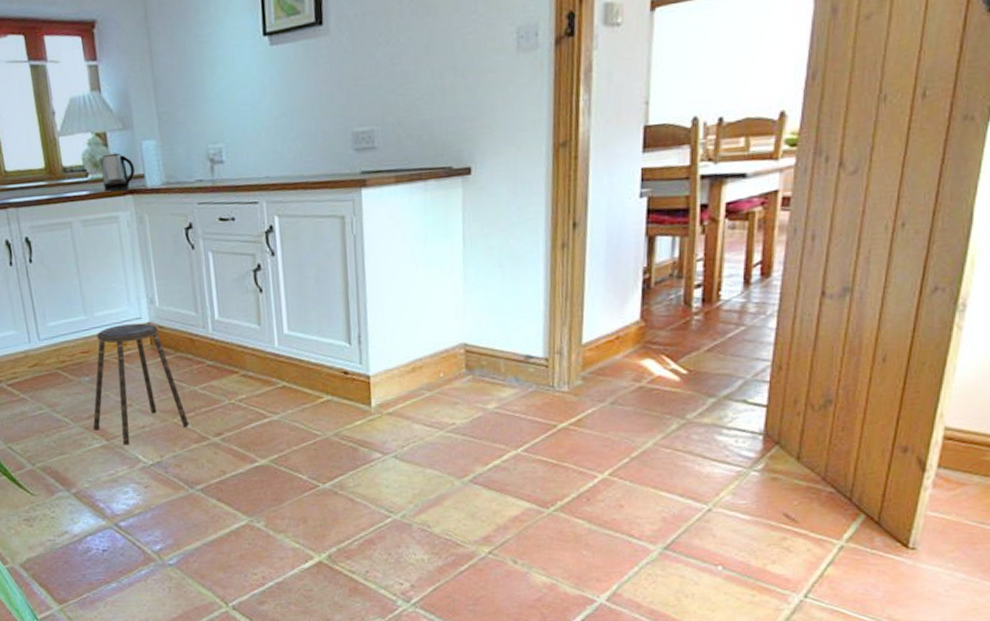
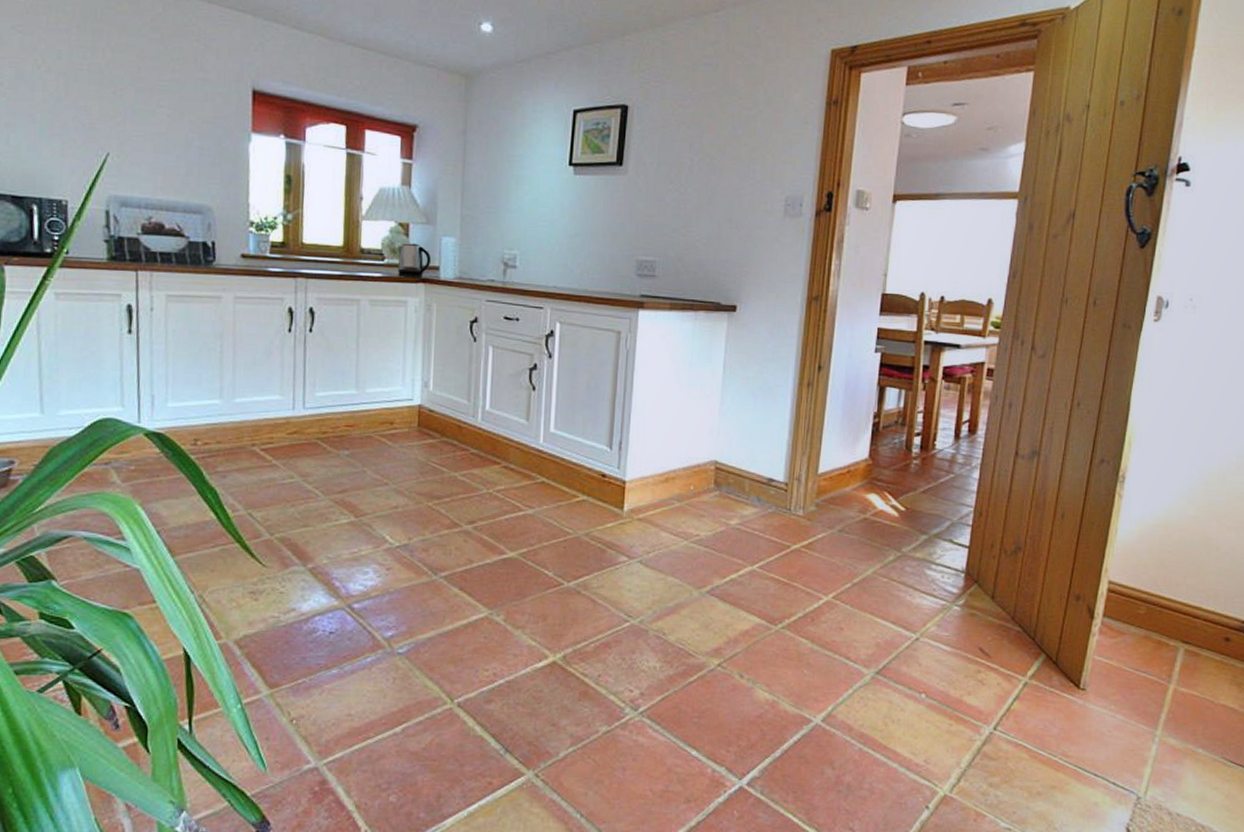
stool: present [92,323,190,446] -> none [343,403,444,524]

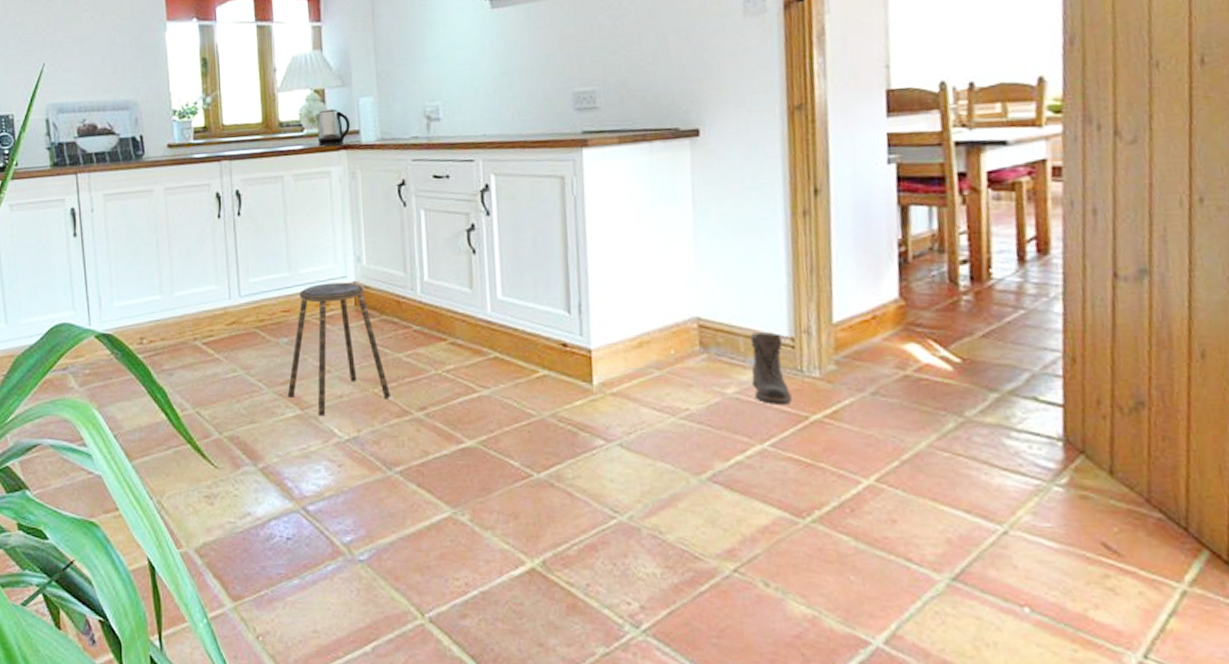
stool: none [343,403,444,524] -> present [287,282,392,417]
boot: none [751,477,780,537] -> present [749,332,792,406]

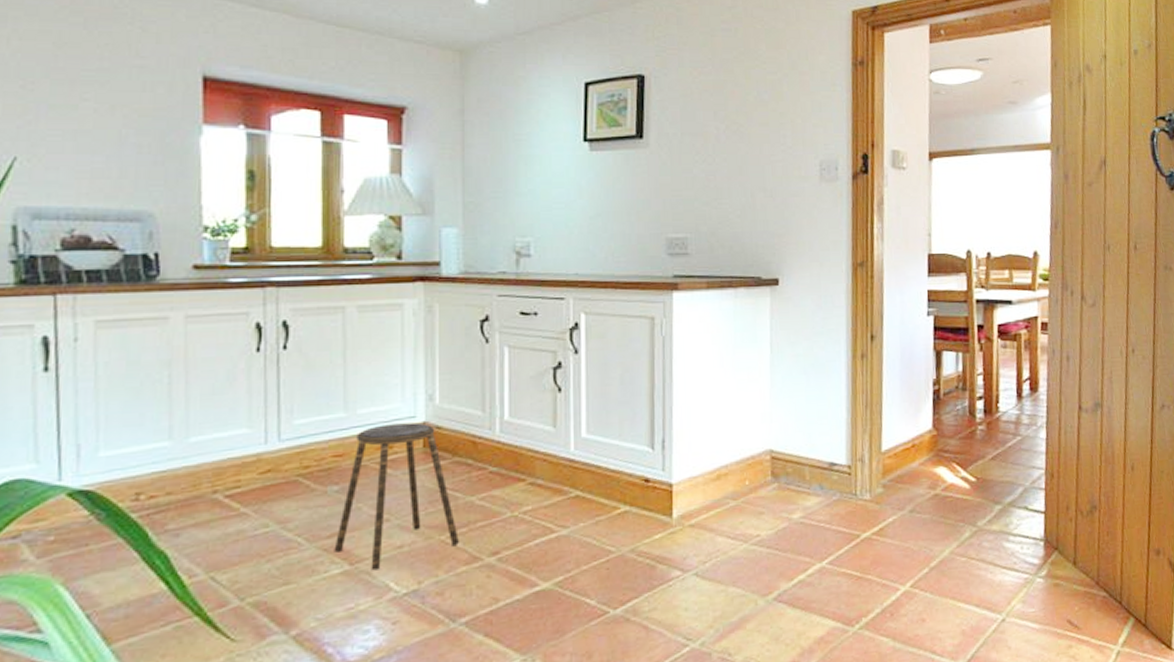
kettle: present [316,108,351,147] -> none [389,237,431,277]
boot: present [749,332,792,406] -> none [814,461,847,527]

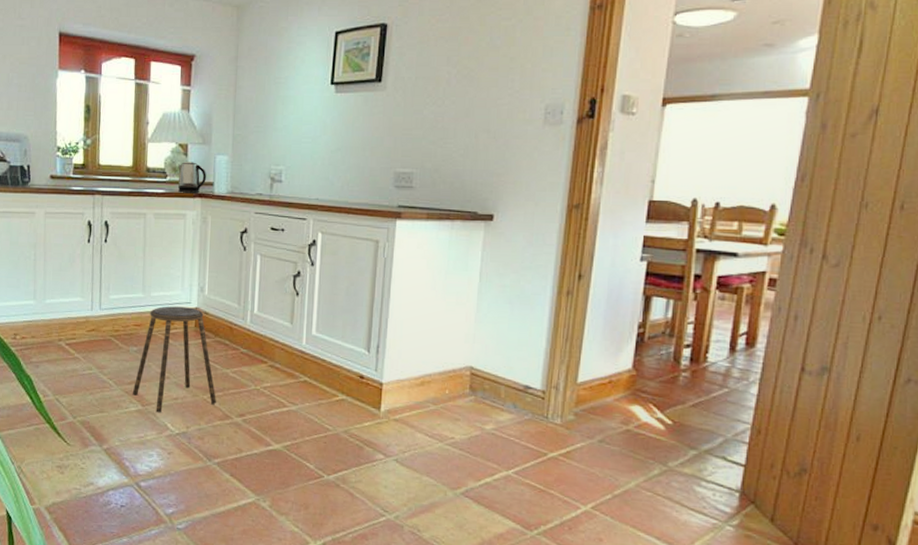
kettle: none [389,237,431,277] -> present [178,162,207,194]

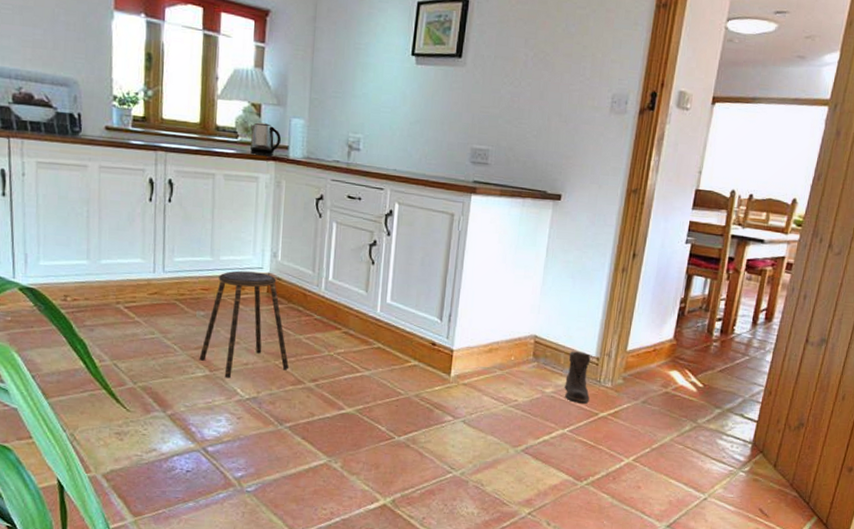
boot: none [507,384,536,443] -> present [565,351,591,405]

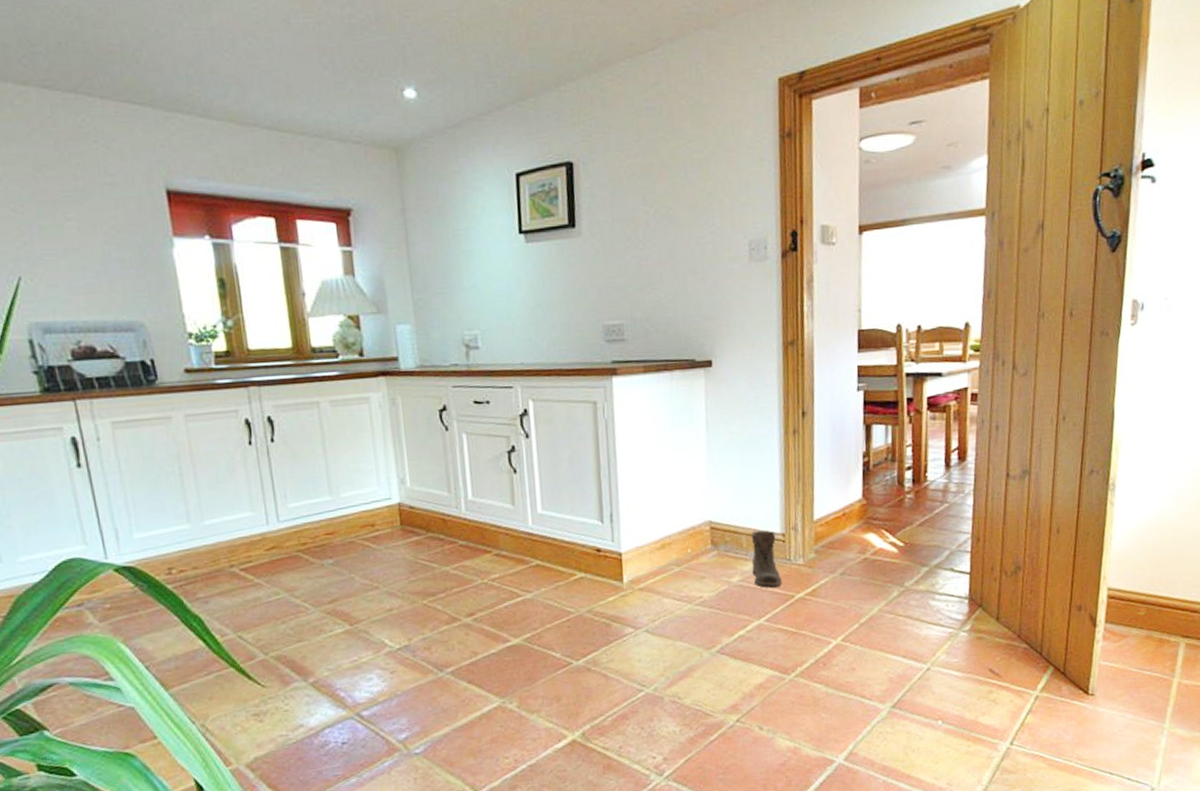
stool: present [199,270,290,379] -> none [335,503,440,630]
kettle: present [250,122,282,157] -> none [351,335,389,373]

